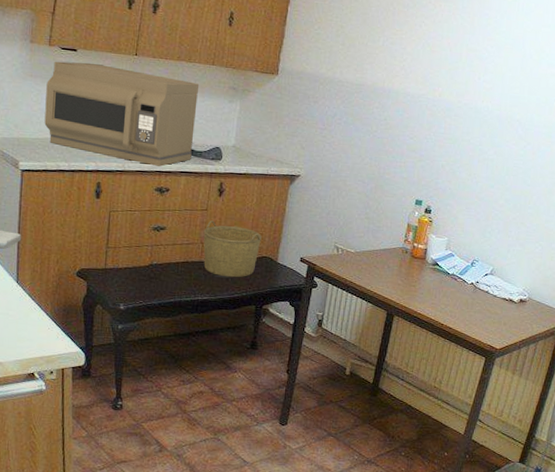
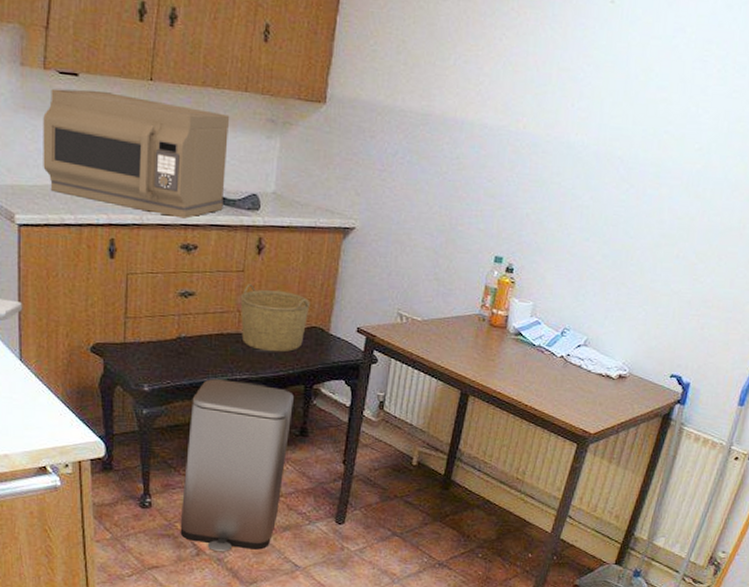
pedal bin: none [146,300,246,449] -> present [180,379,294,552]

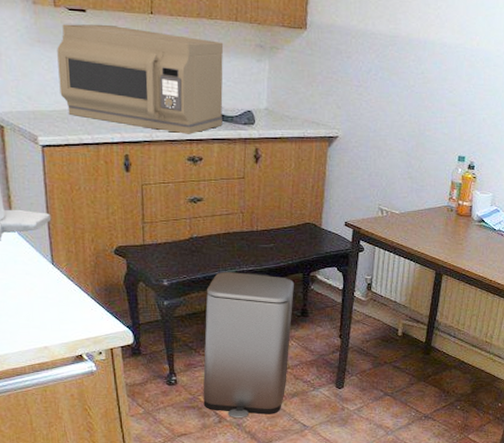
basket: present [240,284,310,353] -> none [242,189,303,246]

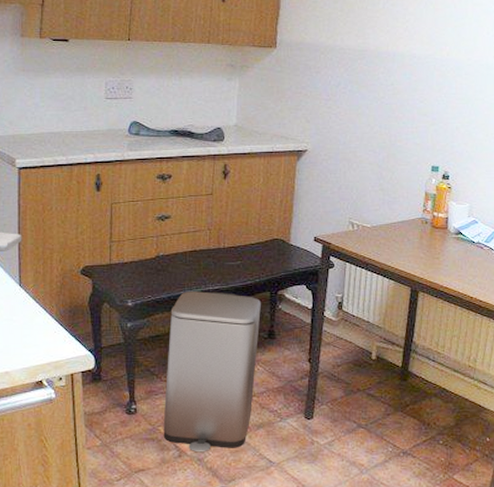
microwave: present [57,24,224,134] -> none [39,52,196,153]

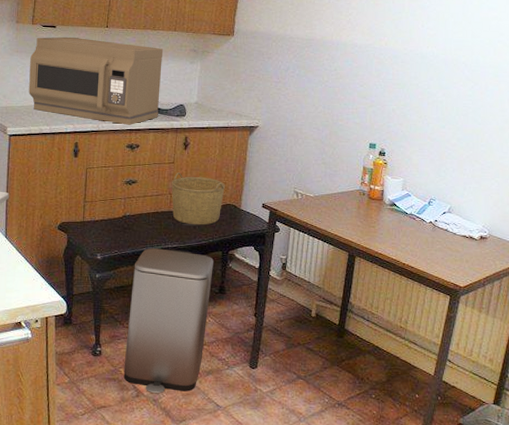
microwave: none [39,52,196,153] -> present [29,37,164,125]
basket: none [210,205,271,264] -> present [171,172,225,225]

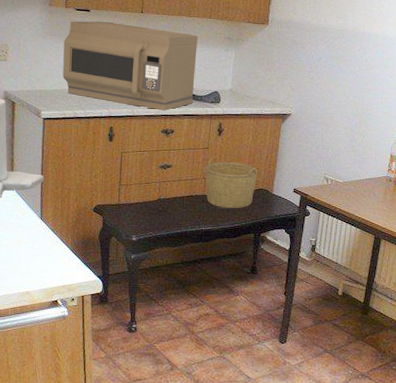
pedal bin: present [123,248,213,394] -> none [158,230,246,367]

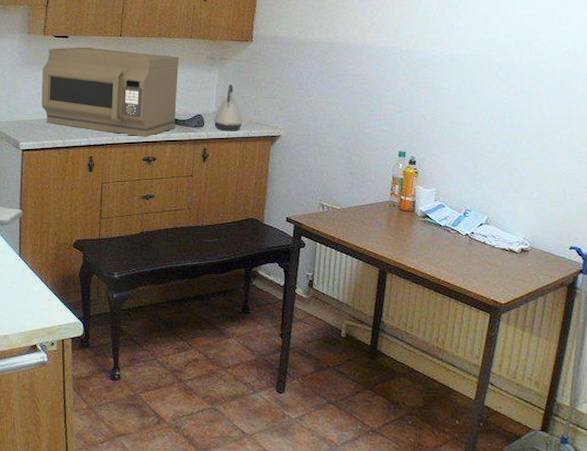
basket: present [205,158,258,209] -> none [190,186,247,241]
kettle: none [229,64,256,108] -> present [213,84,242,131]

